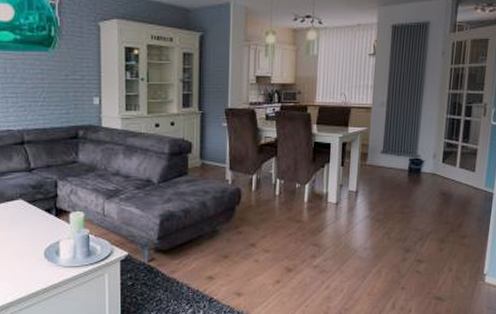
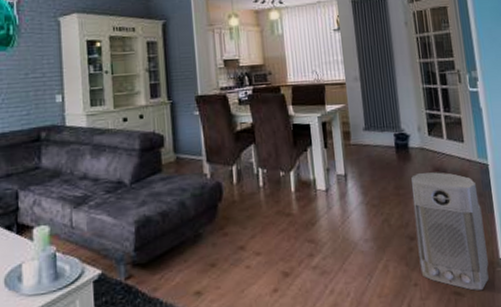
air purifier: none [409,195,477,299] -> present [411,172,489,291]

